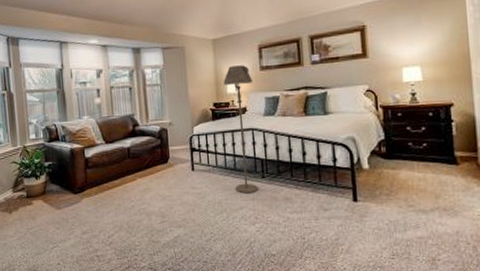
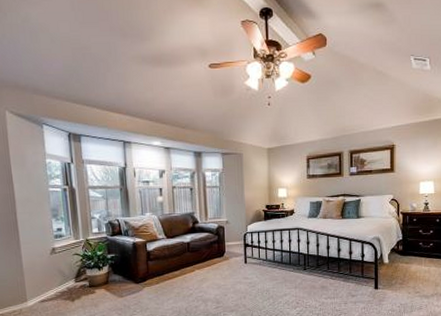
floor lamp: present [224,65,258,194] -> none [276,173,300,283]

